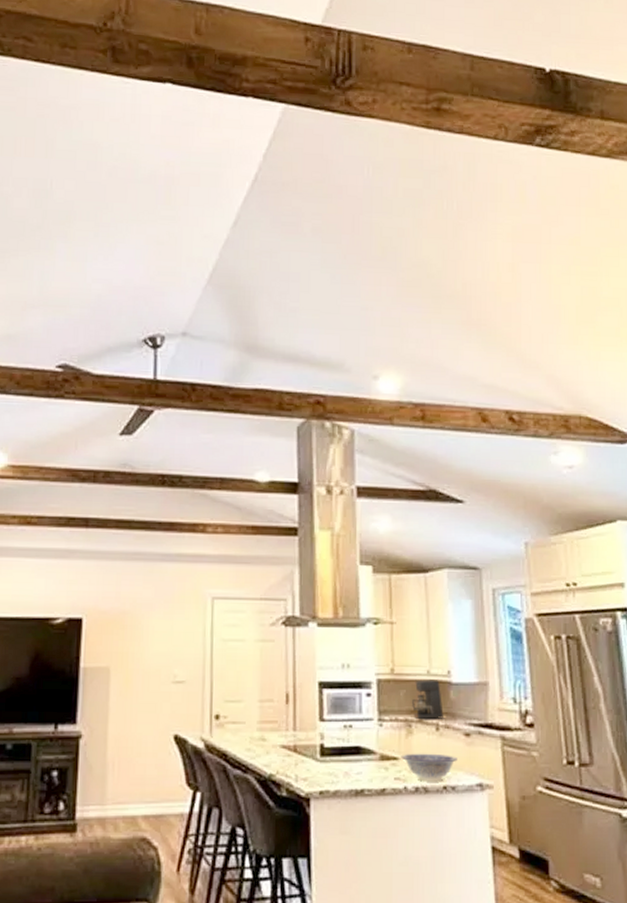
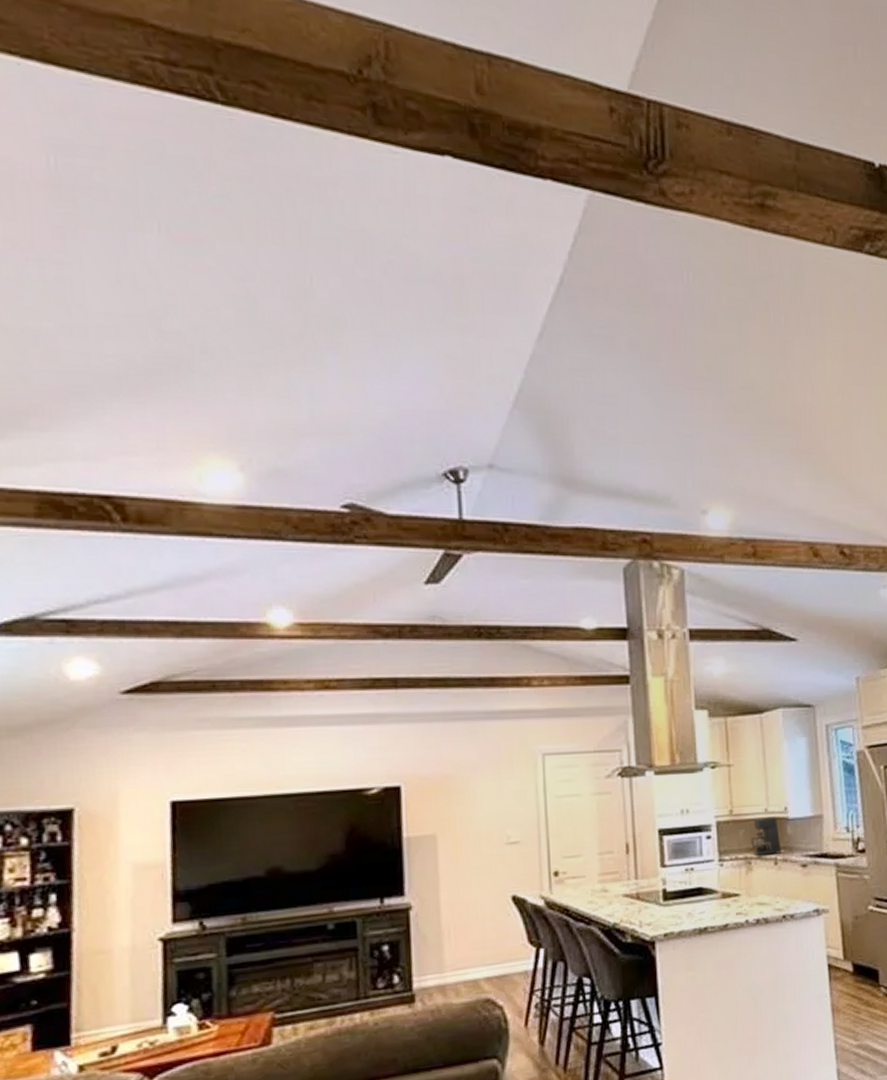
decorative bowl: present [401,753,457,782] -> none [742,886,795,914]

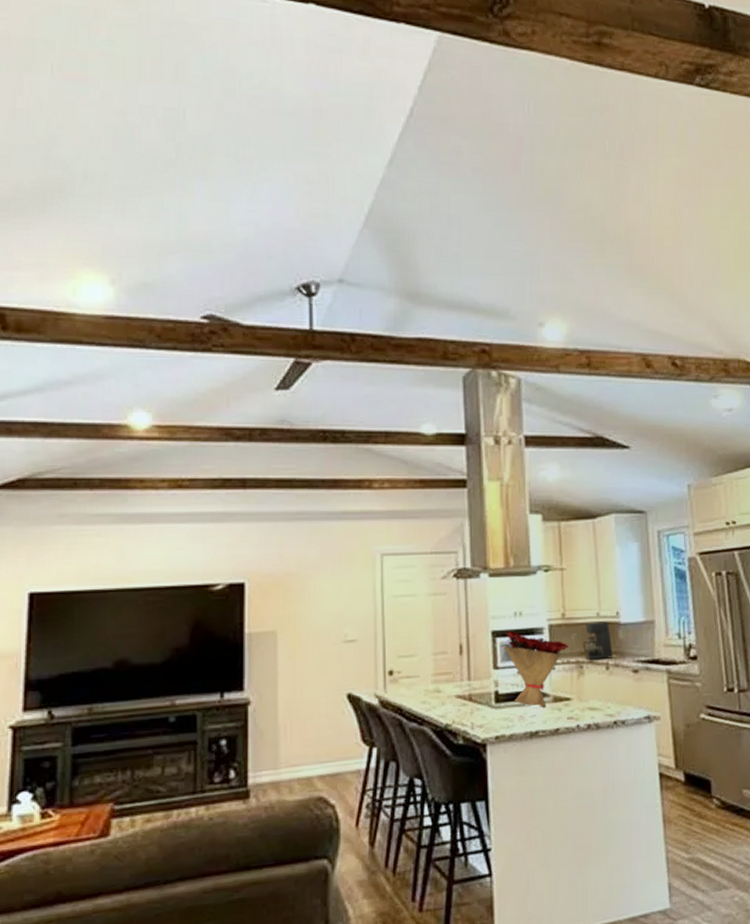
flower bouquet: none [667,829,737,904] -> present [500,631,569,707]

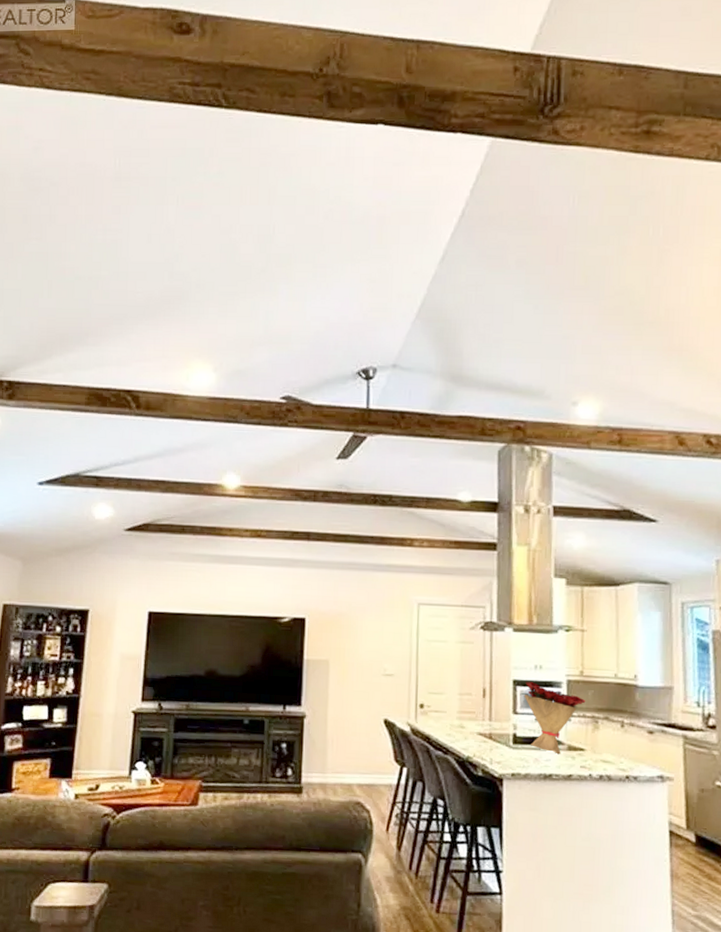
coffee maker: present [582,621,613,661] -> none [598,682,629,718]

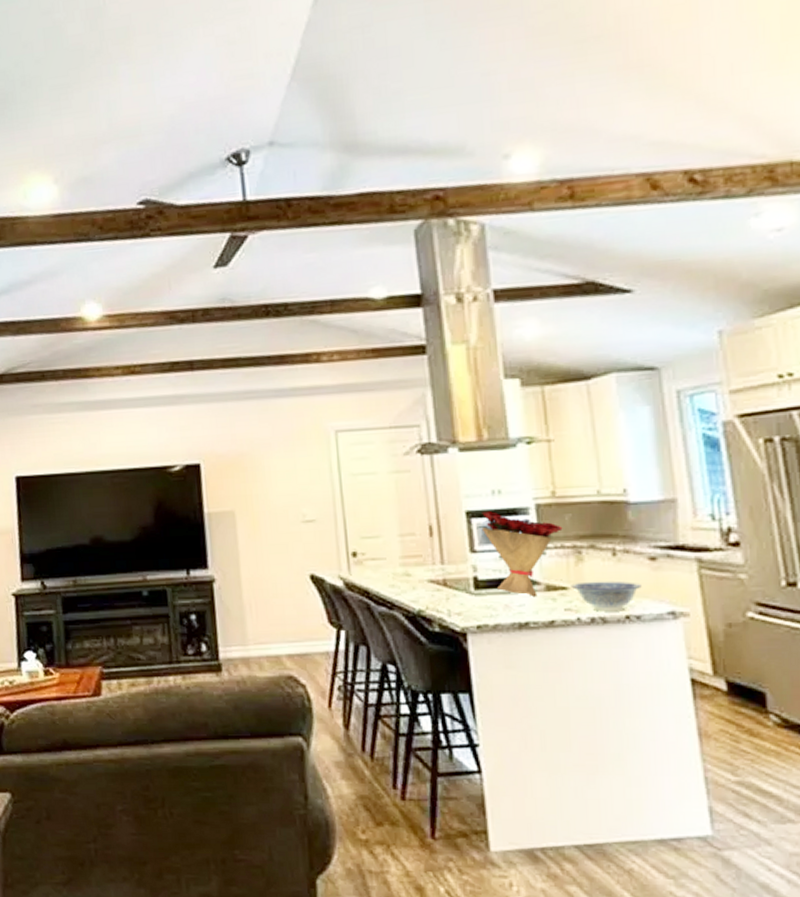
decorative bowl: none [587,745,640,772] -> present [571,581,642,612]

